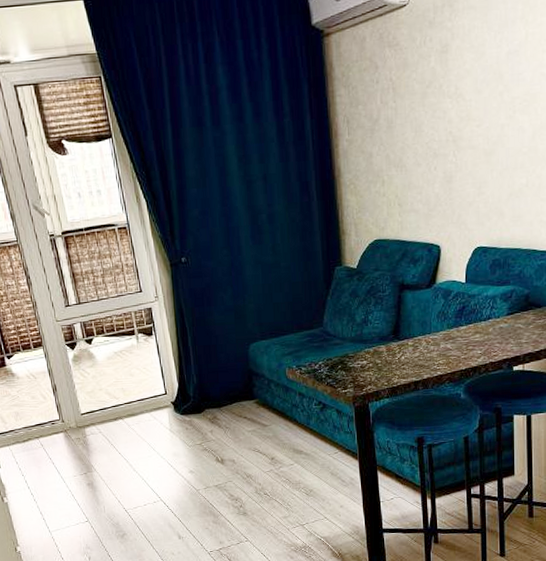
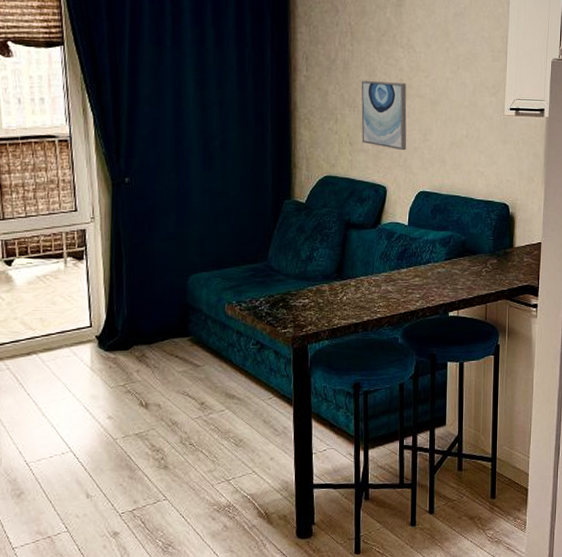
wall art: none [407,135,460,207] -> present [361,80,407,151]

